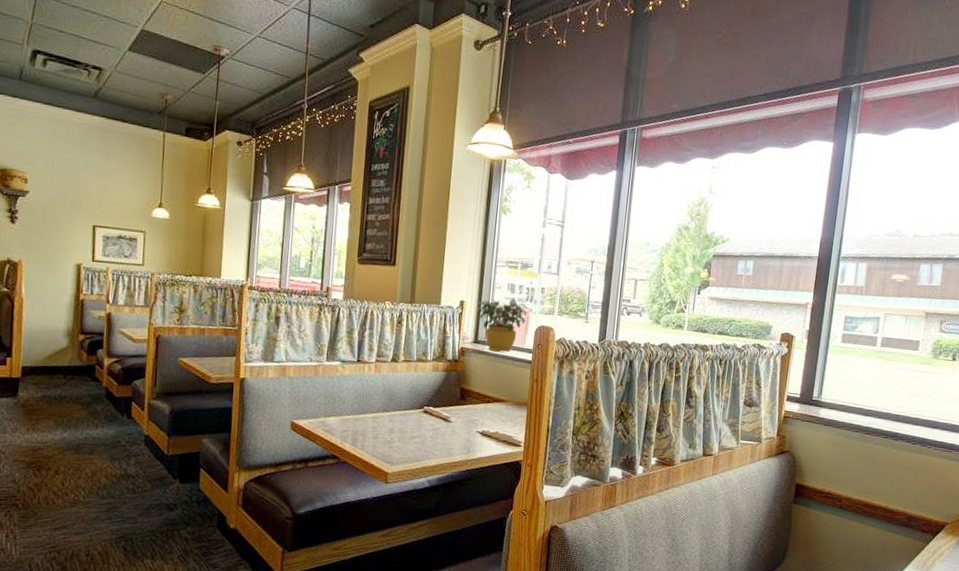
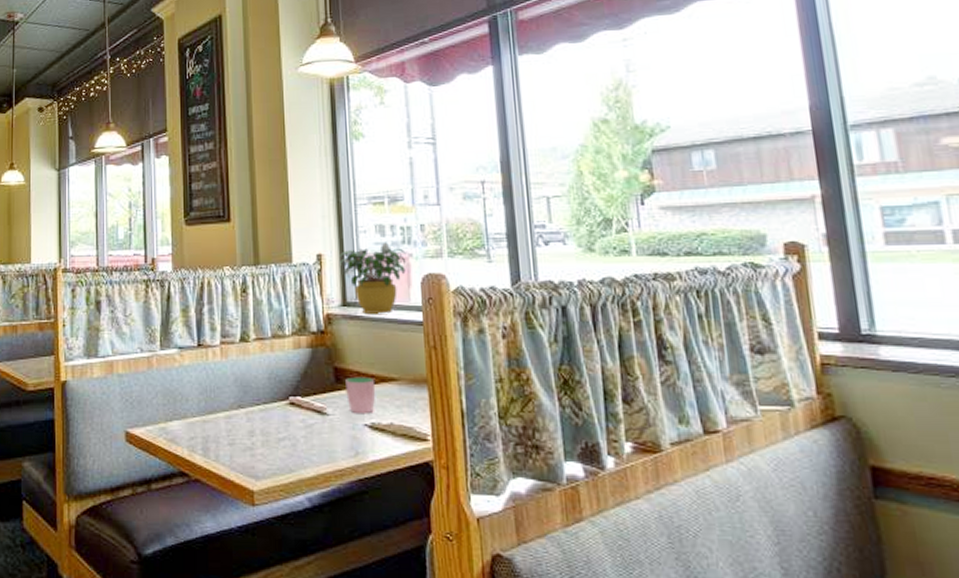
cup: none [467,396,490,424] -> present [345,376,376,414]

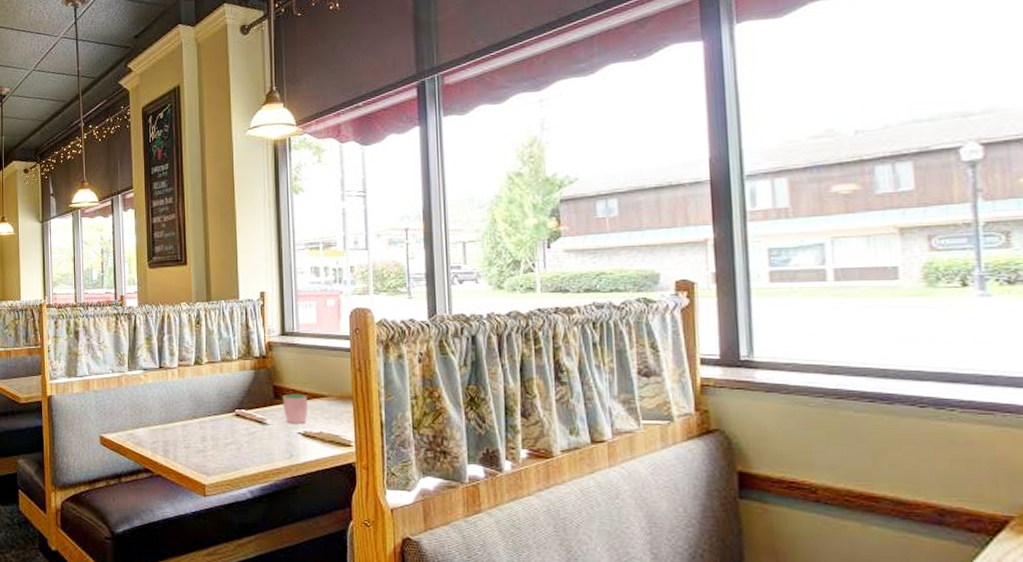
potted flower: present [338,242,407,314] -> none [279,281,337,342]

